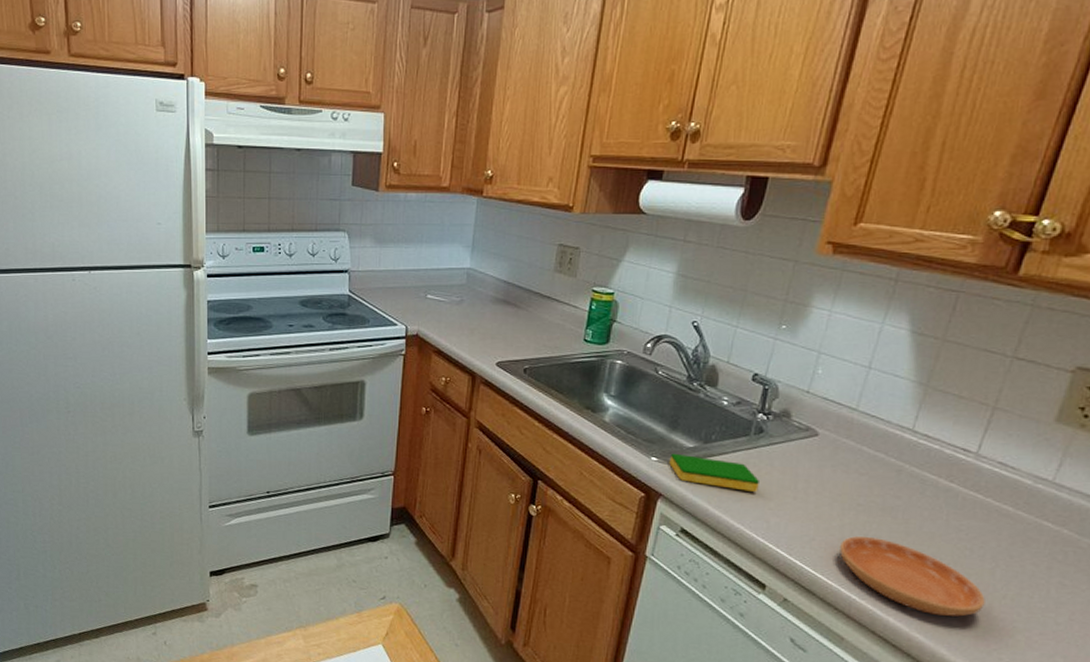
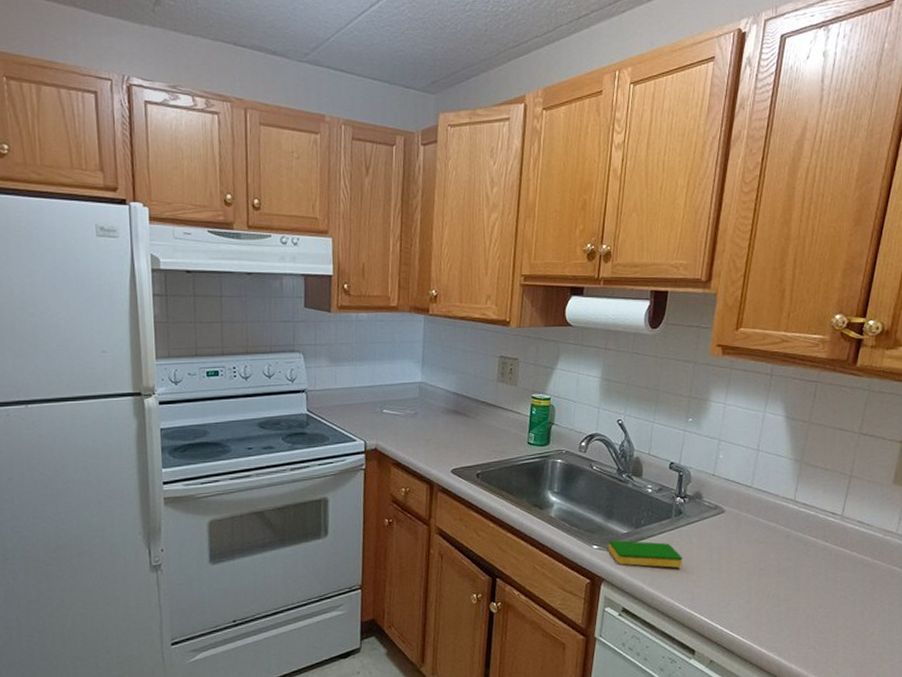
saucer: present [840,536,985,617] -> none [750,596,859,658]

